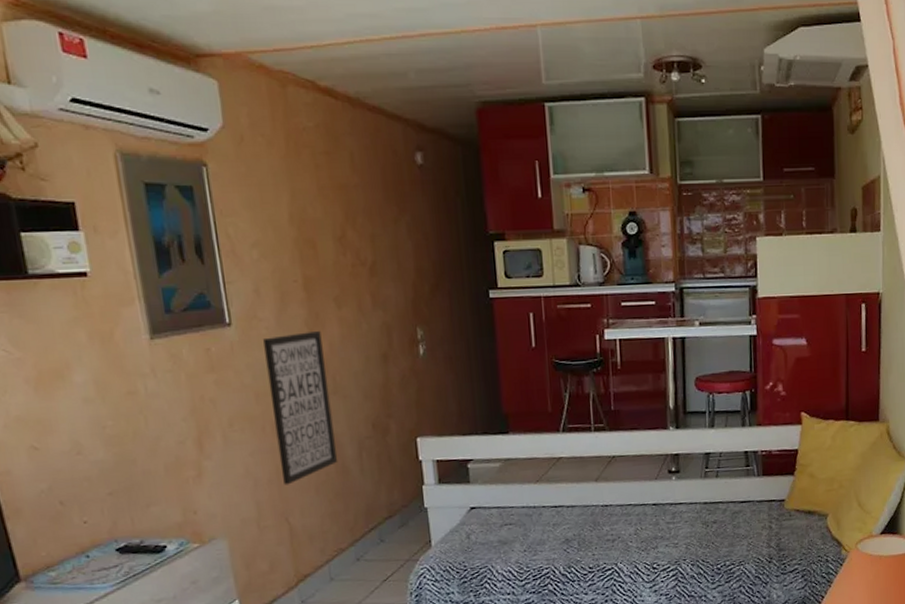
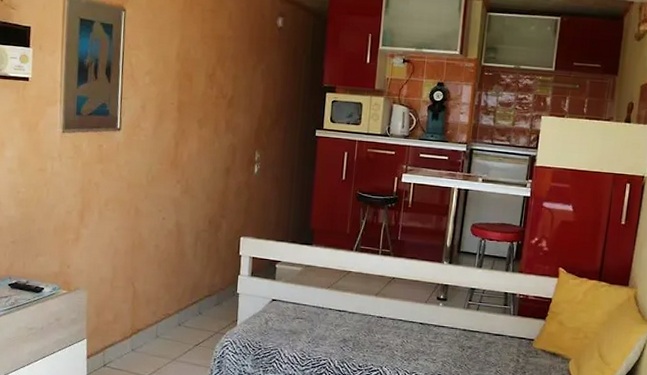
wall art: present [263,330,338,485] -> none [135,143,184,258]

